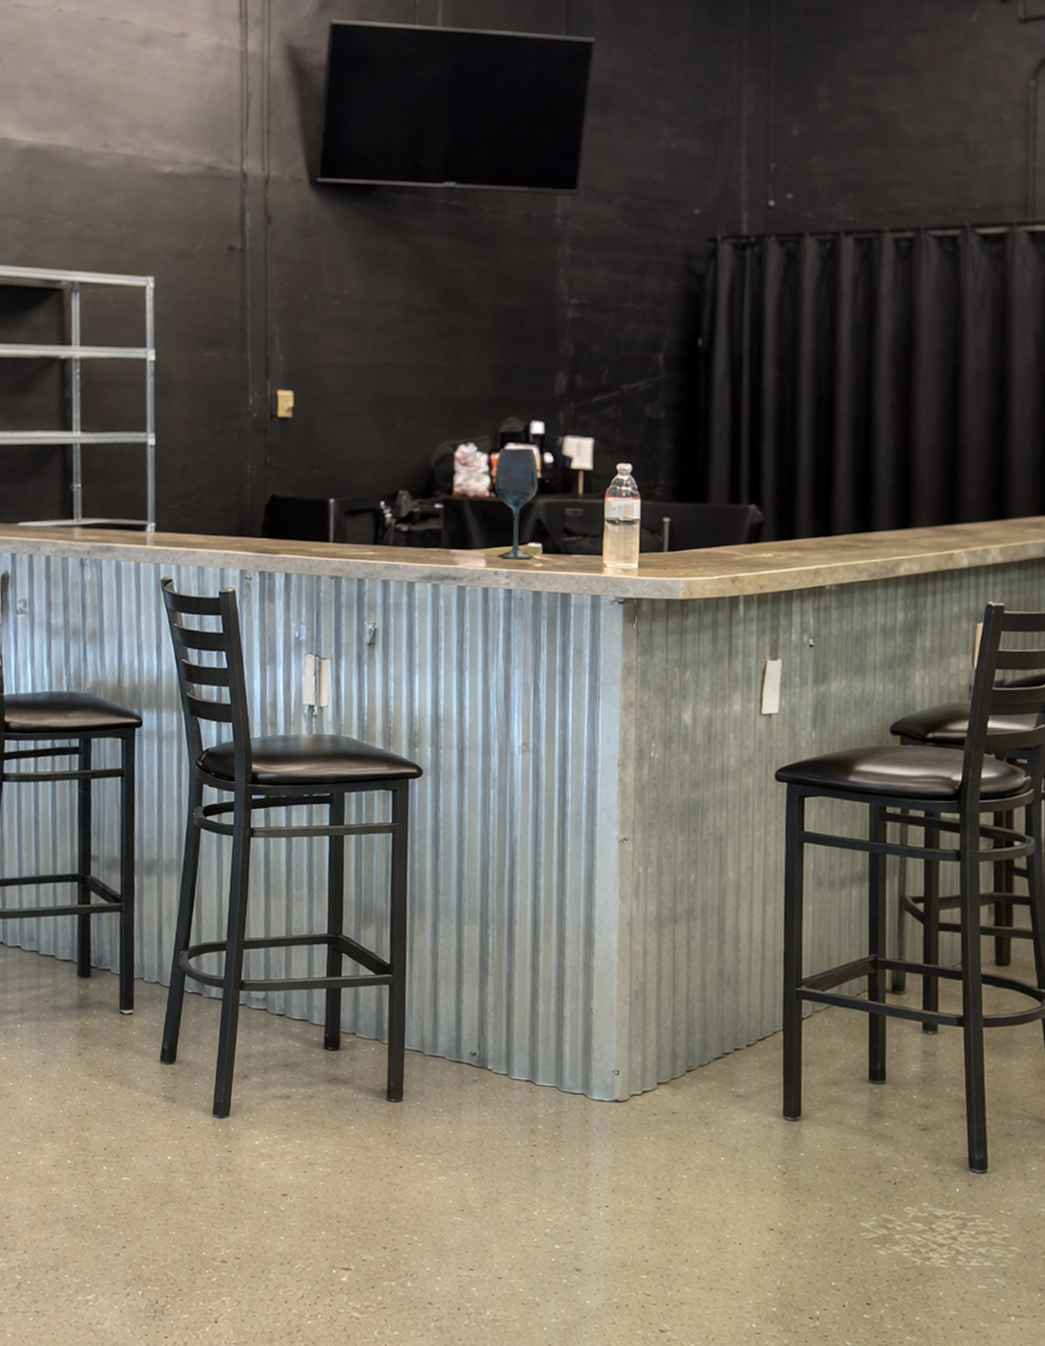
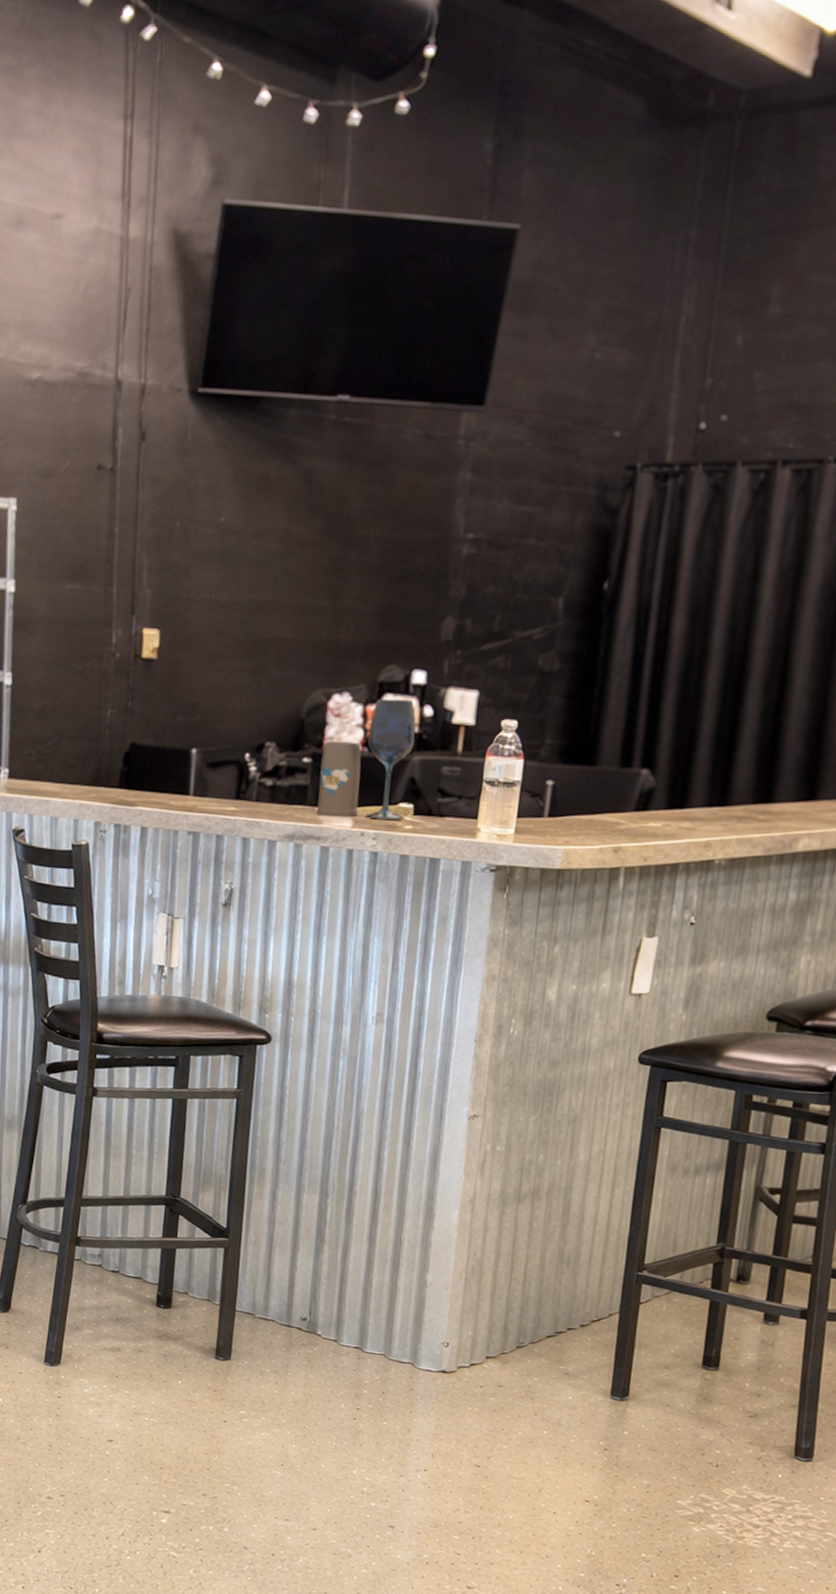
beer mug: none [450,487,491,558] -> present [315,741,362,818]

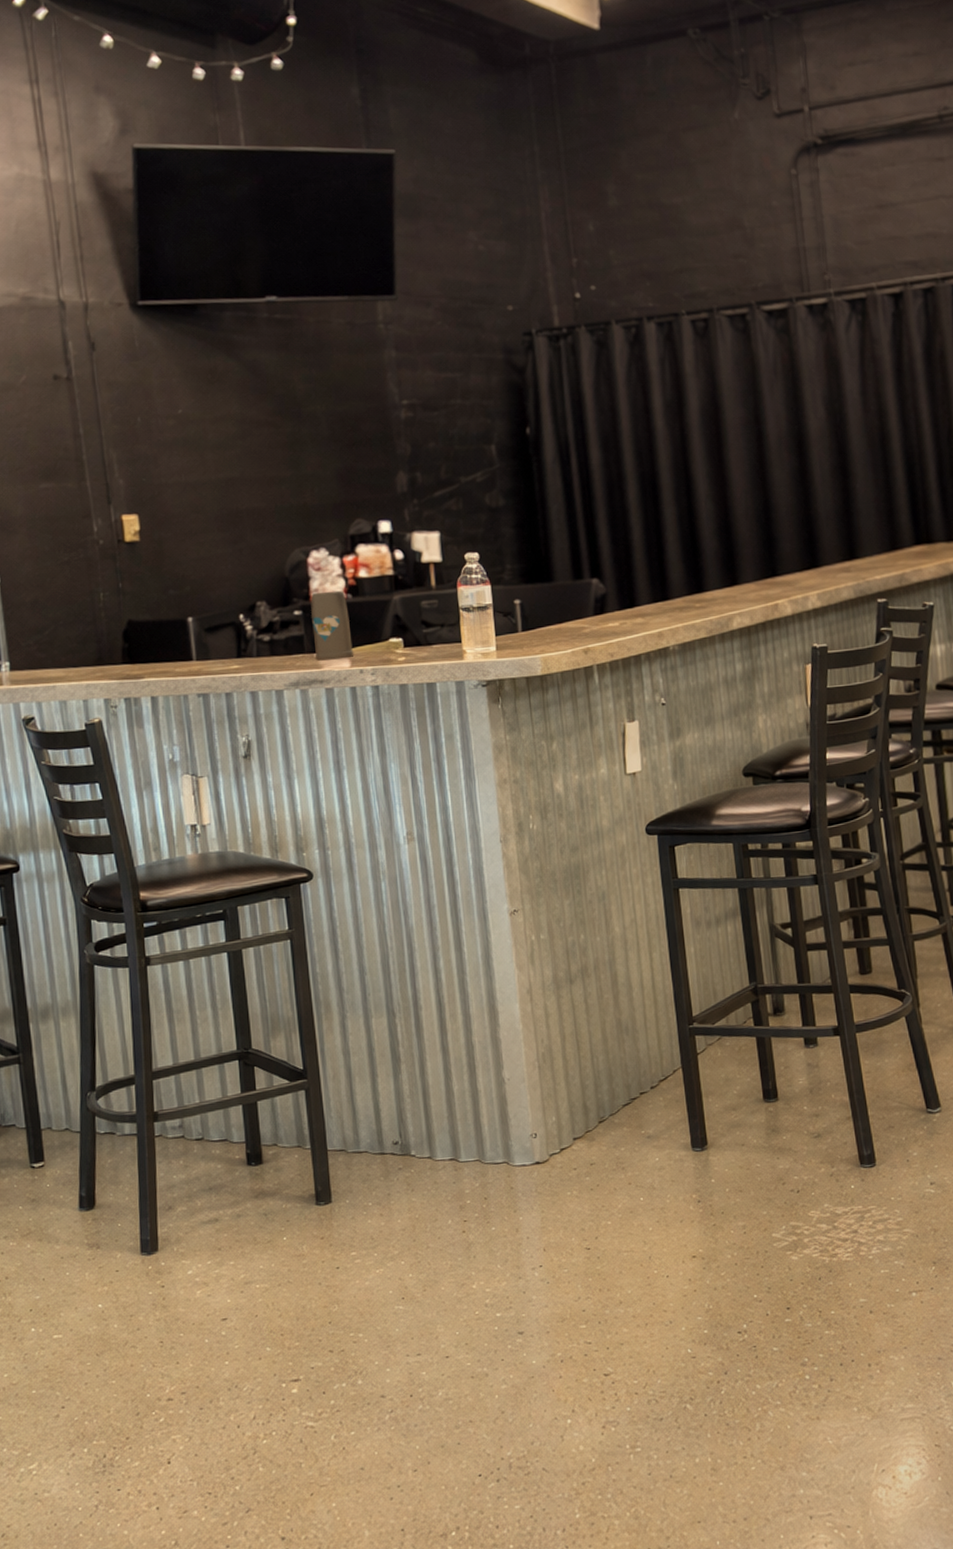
wineglass: present [365,698,416,821] -> none [348,547,397,657]

